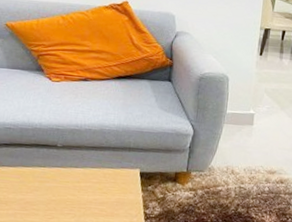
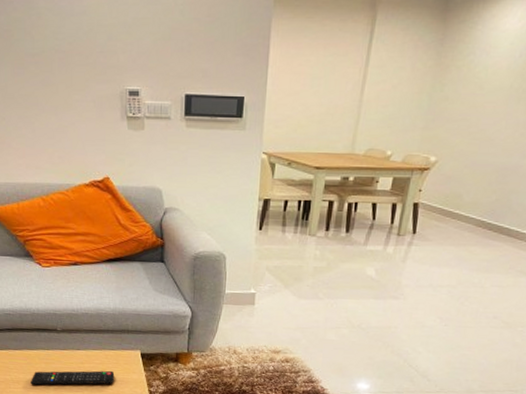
remote control: none [19,190,111,206] -> present [31,370,115,385]

